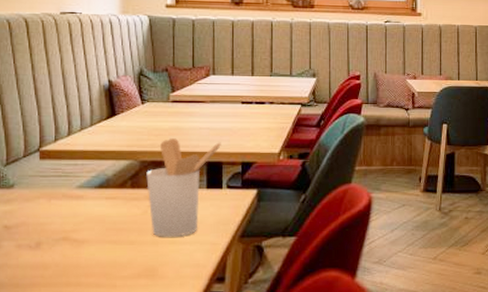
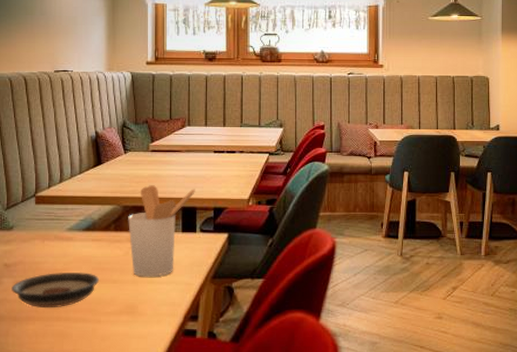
saucer: none [13,232,115,274] -> present [12,271,100,309]

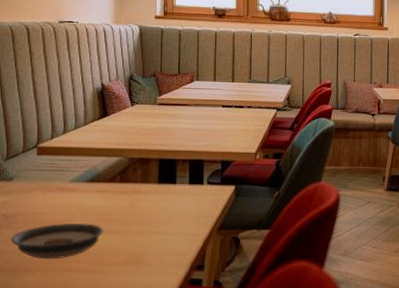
utensil holder: present [128,185,195,277] -> none [134,138,203,228]

